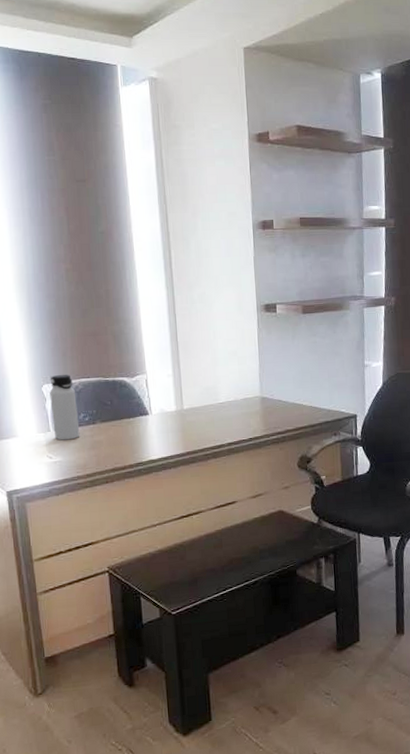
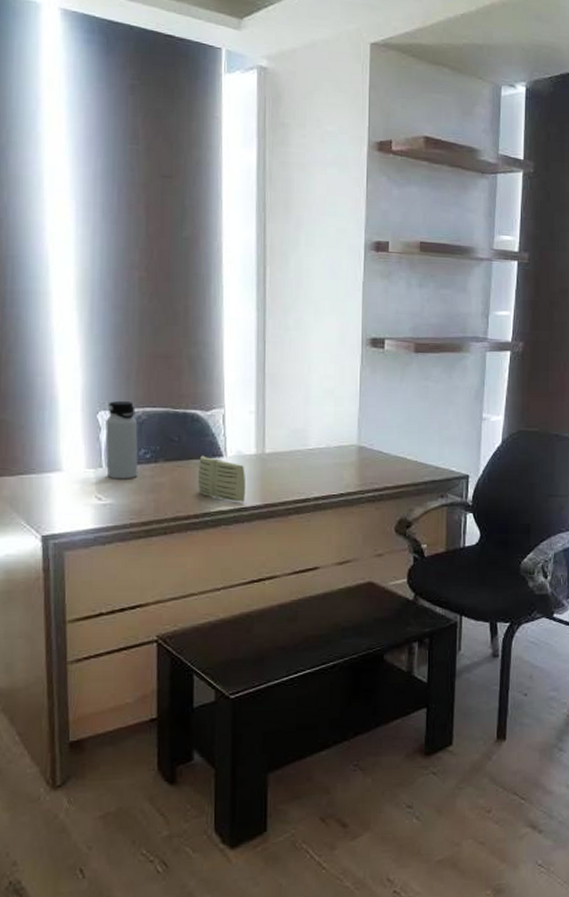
notebook: none [129,415,171,452] -> present [197,455,246,502]

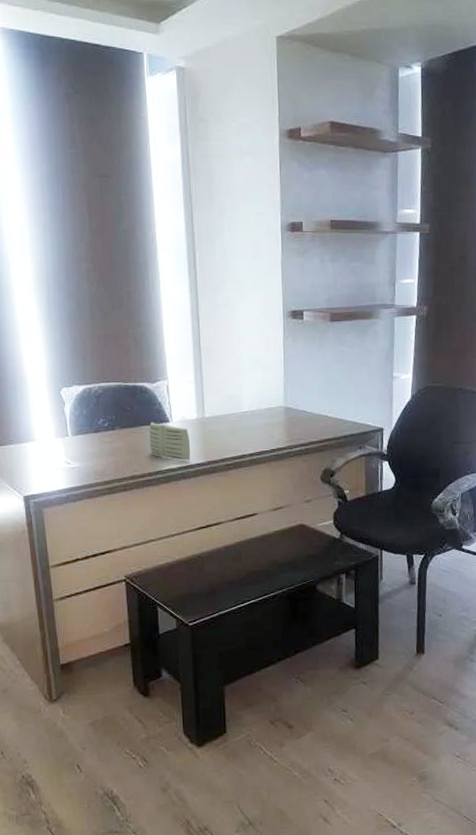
water bottle: present [105,400,139,479] -> none [68,377,99,446]

